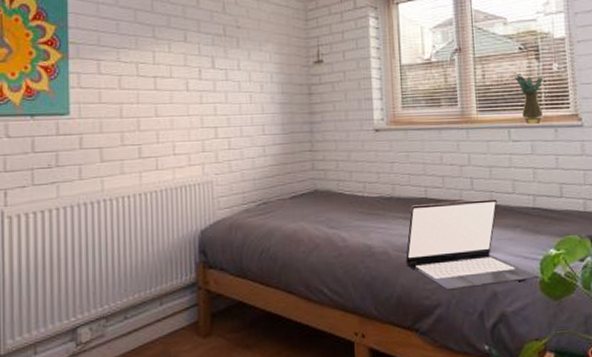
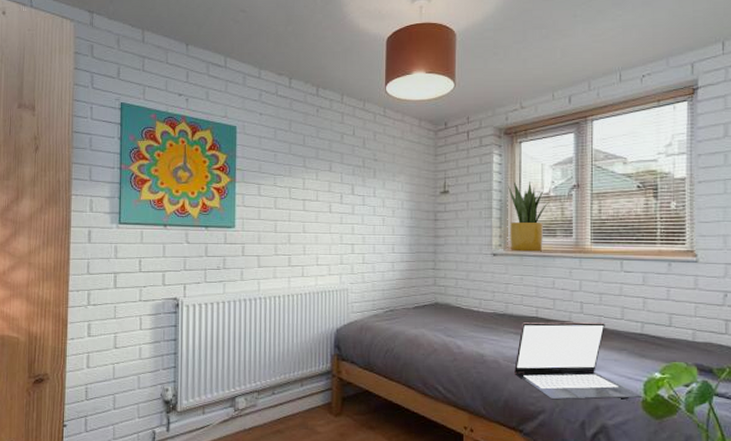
planter: none [387,47,432,126] -> present [508,182,550,252]
vase: present [514,73,544,124] -> none [631,209,660,257]

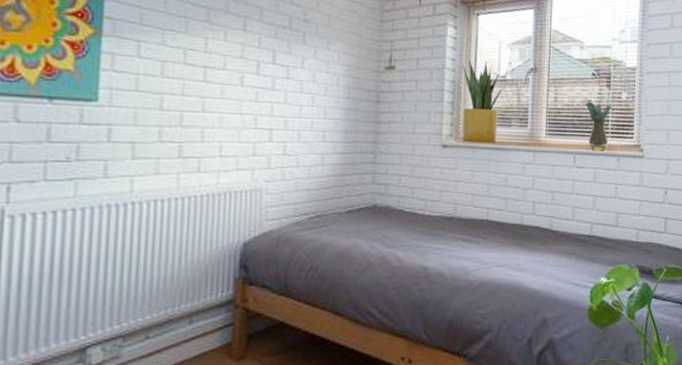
laptop: present [514,322,643,400] -> none [461,225,589,316]
vase: none [631,209,660,257] -> present [585,98,612,152]

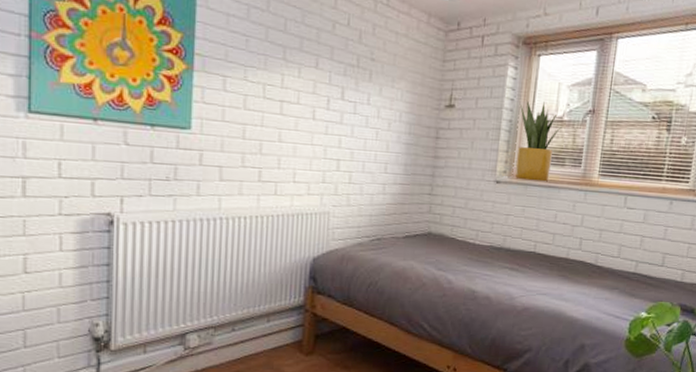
vase: present [585,98,612,152] -> none [642,141,670,194]

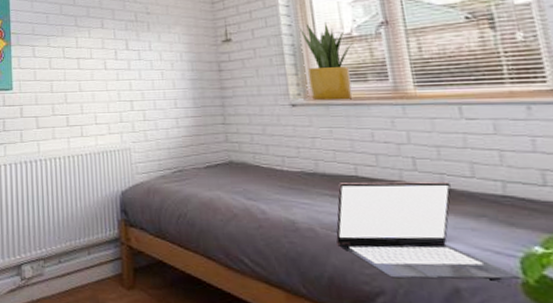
laptop: none [505,257,627,339] -> present [336,182,522,280]

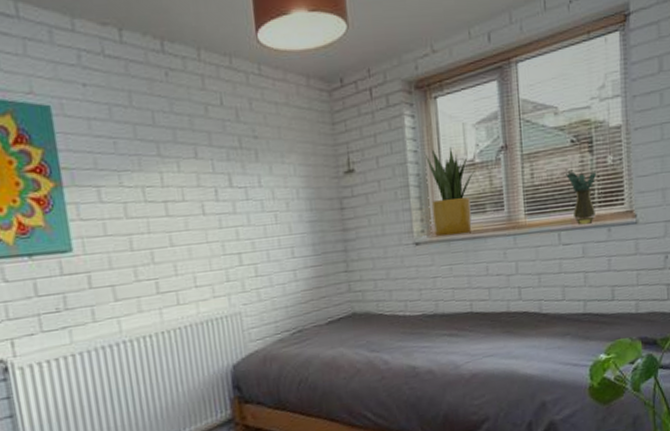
laptop: present [336,182,522,280] -> none [451,307,589,404]
vase: none [461,44,507,100] -> present [566,169,597,225]

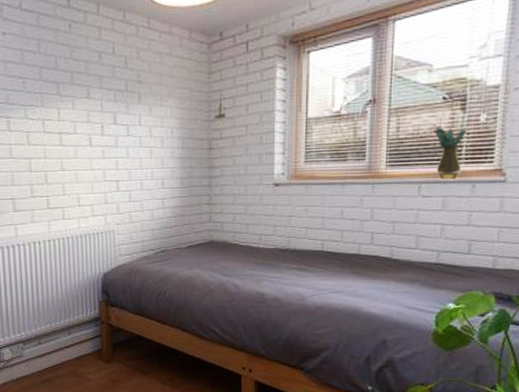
planter: present [425,147,476,237] -> none [293,99,341,180]

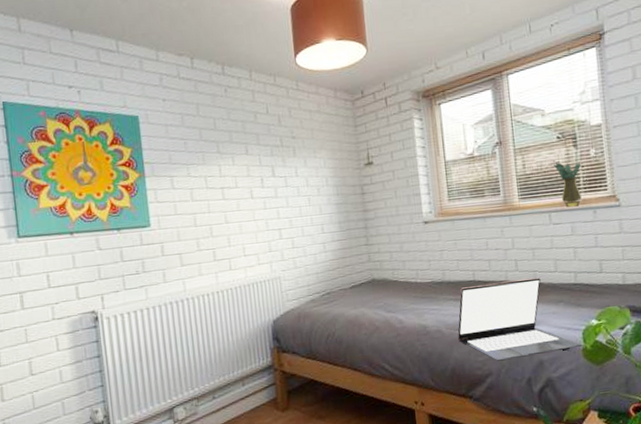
laptop: none [296,254,434,336] -> present [457,278,583,361]

